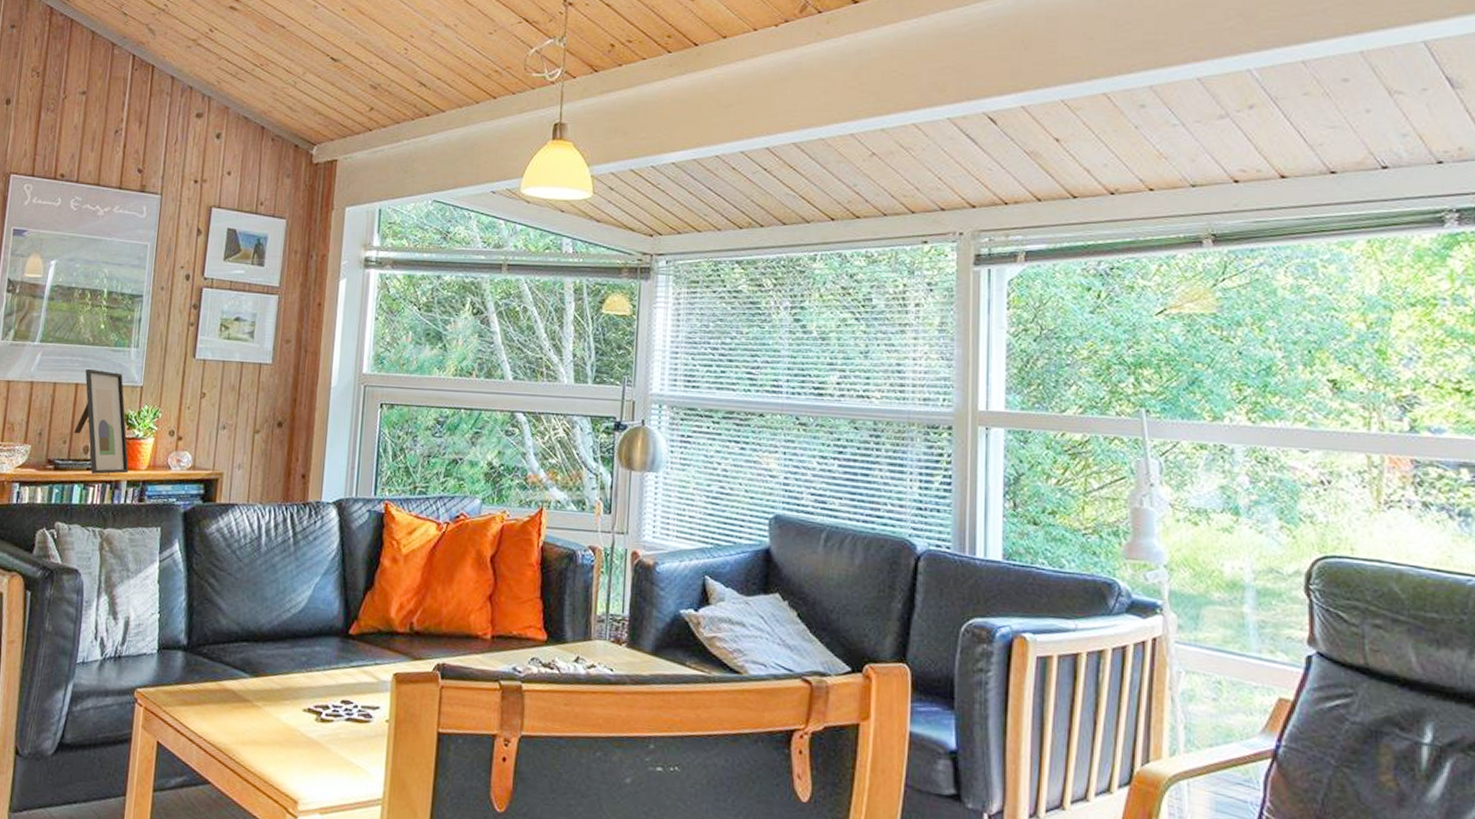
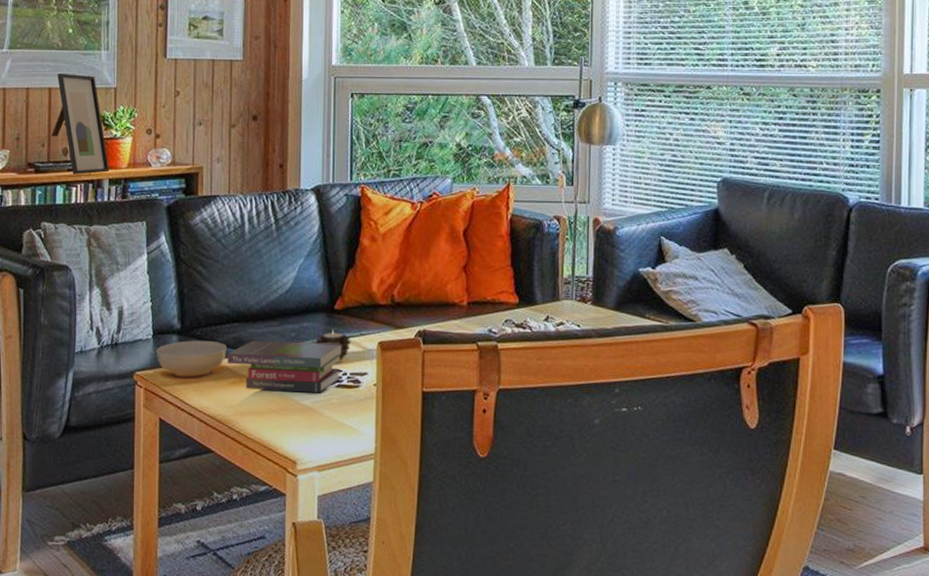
bowl: none [159,658,234,700] -> present [156,340,228,378]
books: none [233,663,354,726] -> present [227,341,342,393]
candle: none [326,656,365,694] -> present [315,329,352,363]

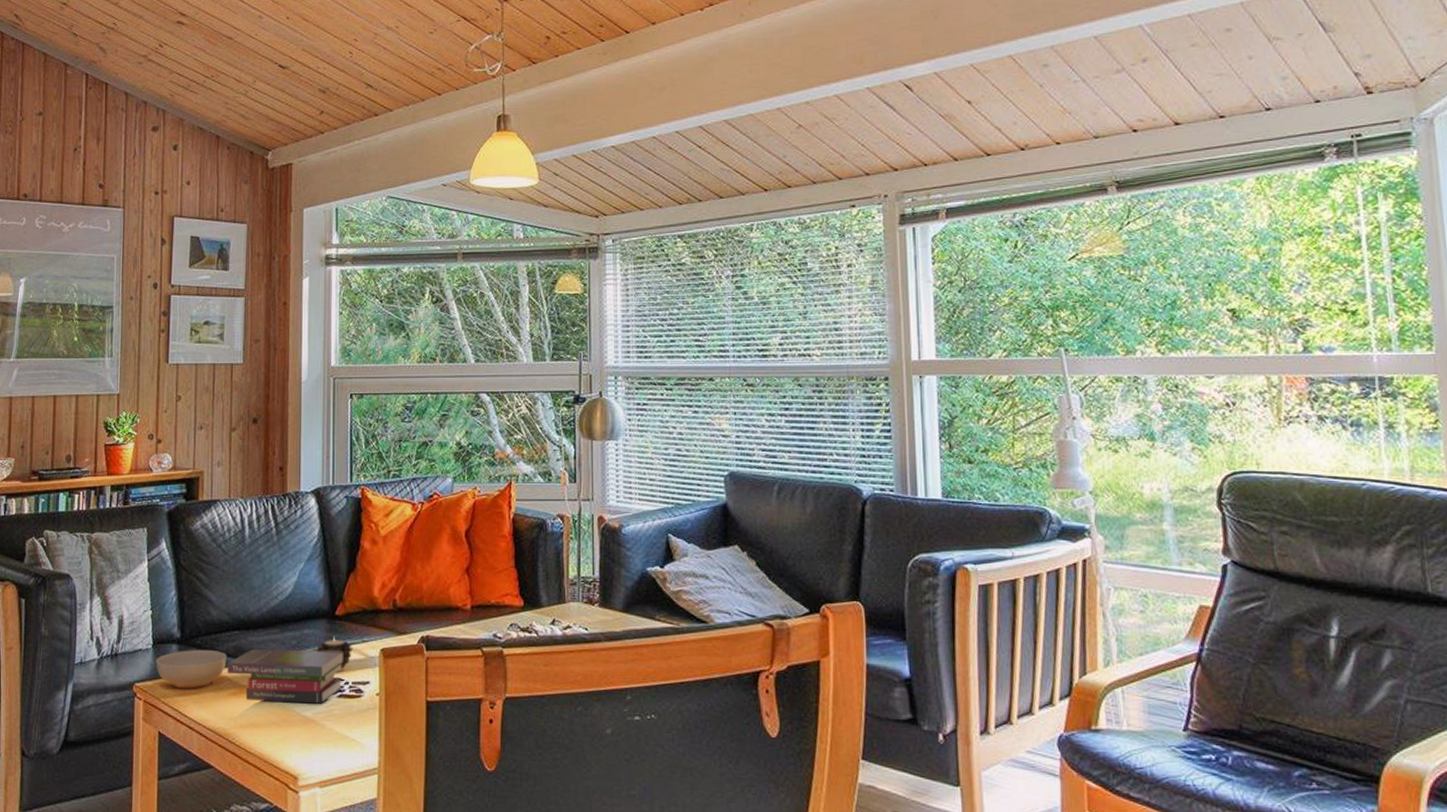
picture frame: present [52,72,110,175] -> none [56,380,112,481]

